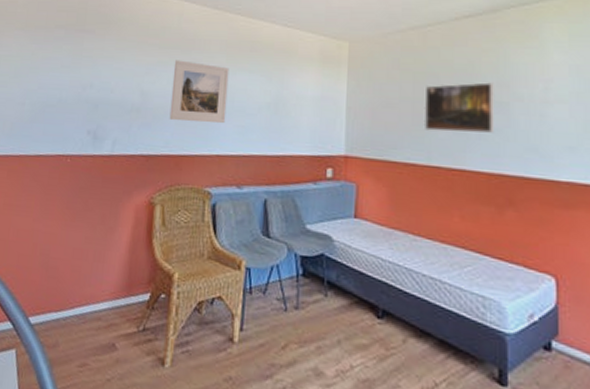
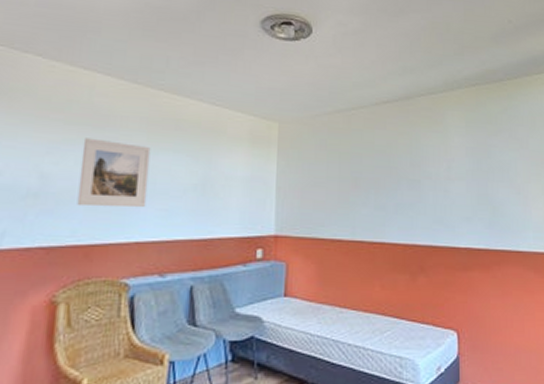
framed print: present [423,82,496,133] -> none [348,162,409,208]

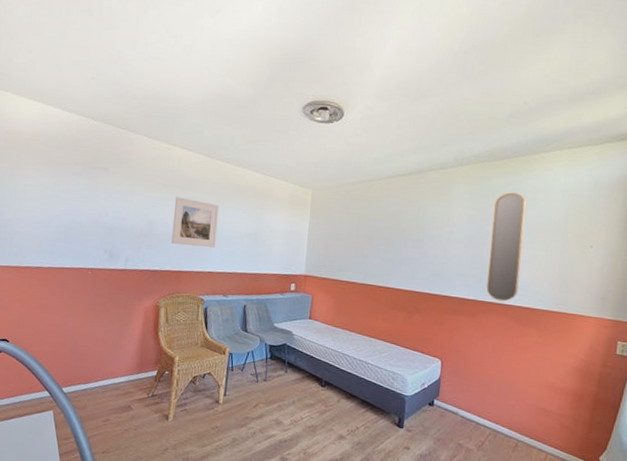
home mirror: none [492,119,531,248] -> present [486,192,526,302]

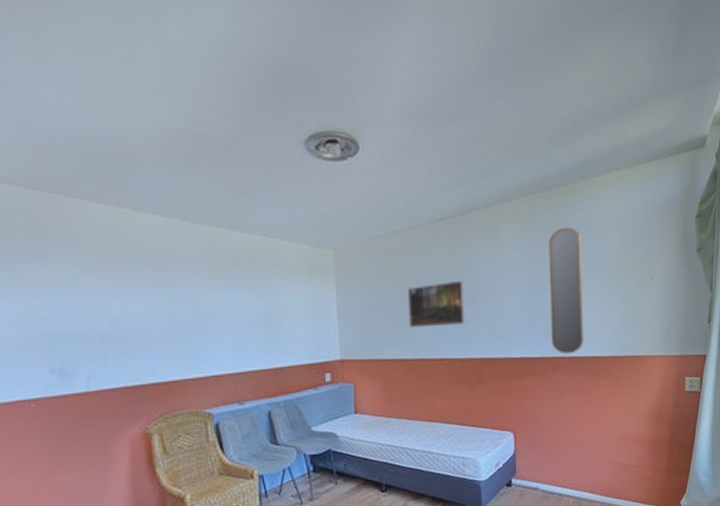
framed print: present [171,197,219,248] -> none [145,280,216,347]
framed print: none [362,225,416,262] -> present [407,280,465,328]

